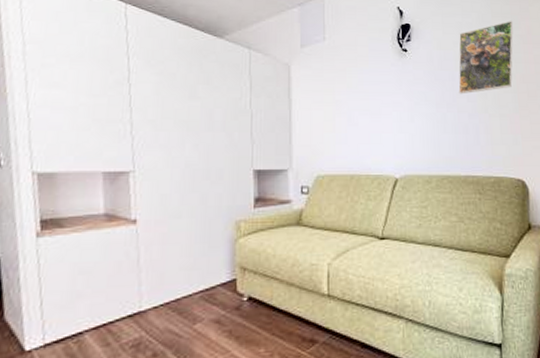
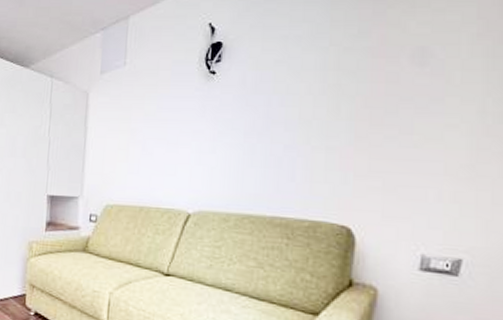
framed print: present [458,21,513,95] -> none [274,30,359,123]

